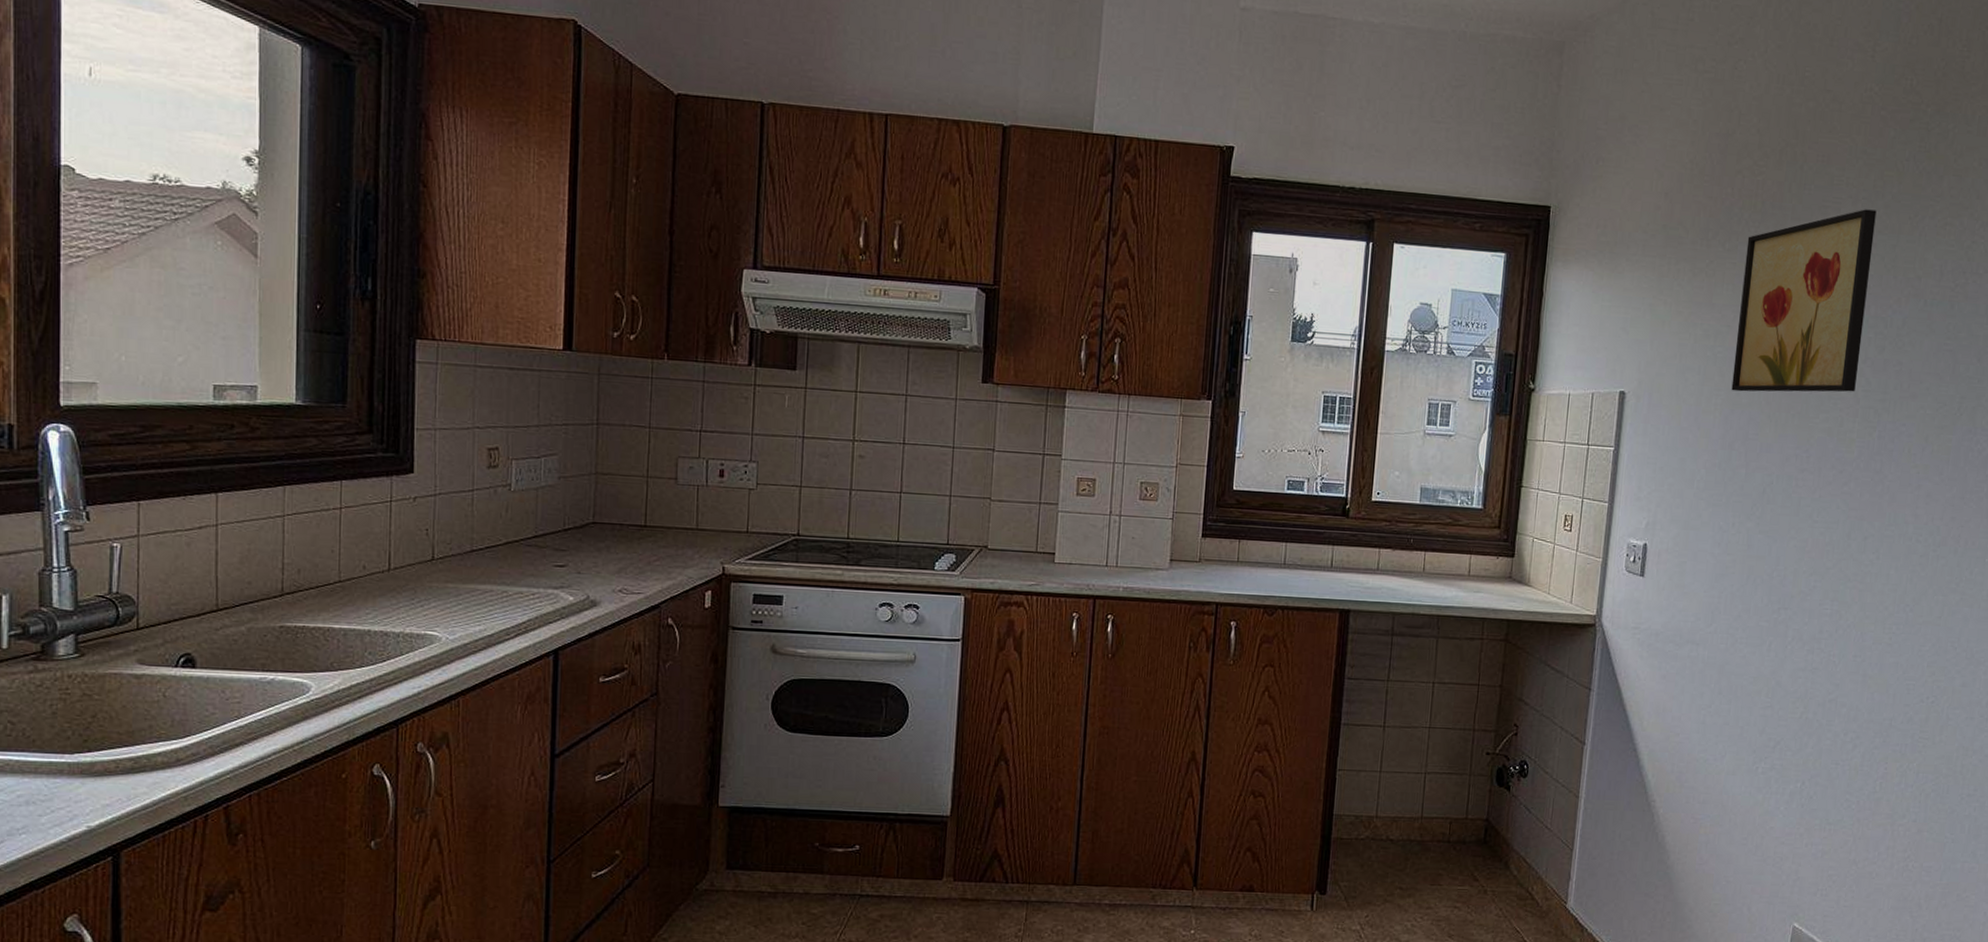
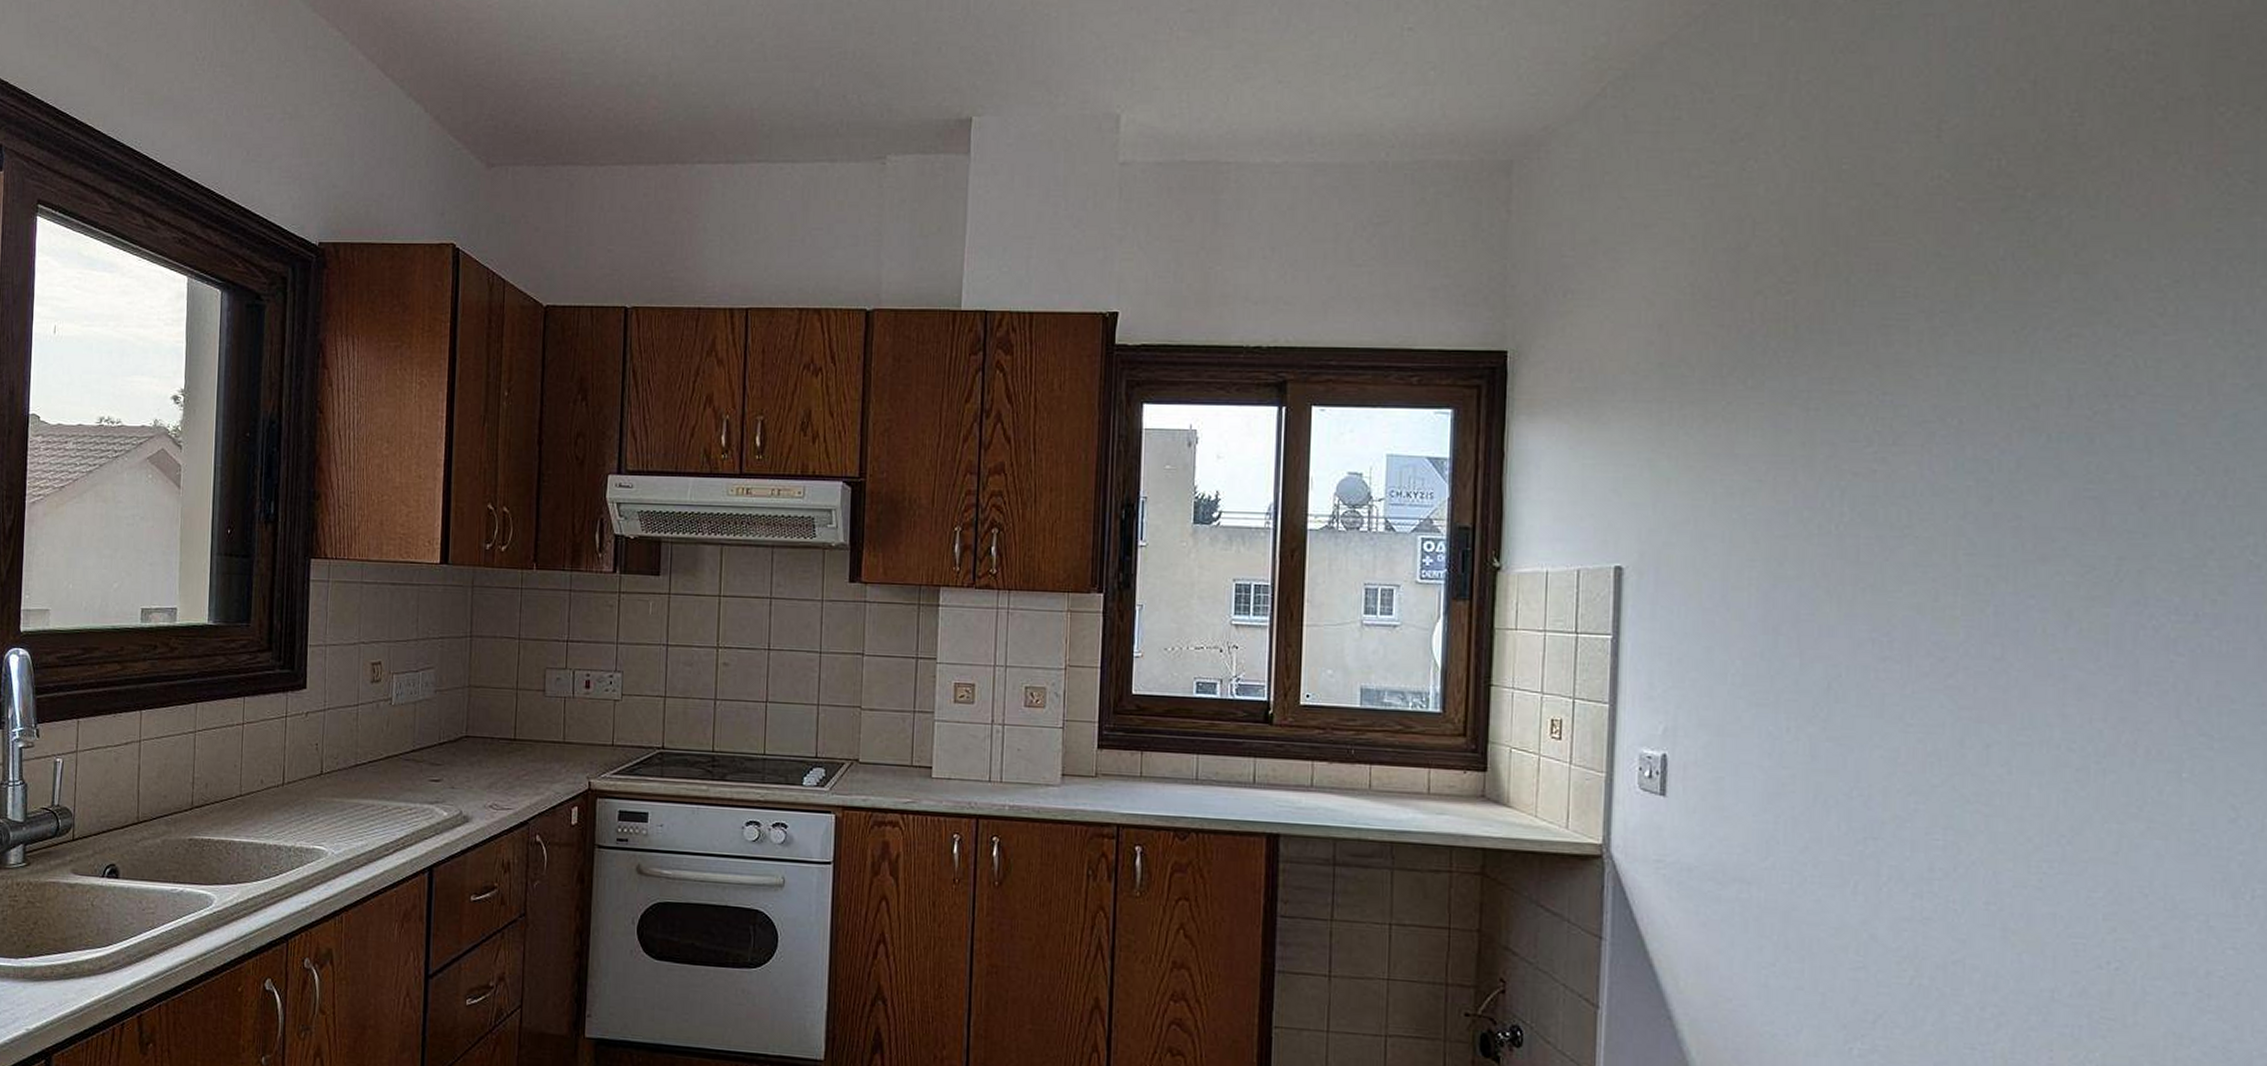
wall art: present [1731,209,1877,392] -> none [1770,325,1963,562]

